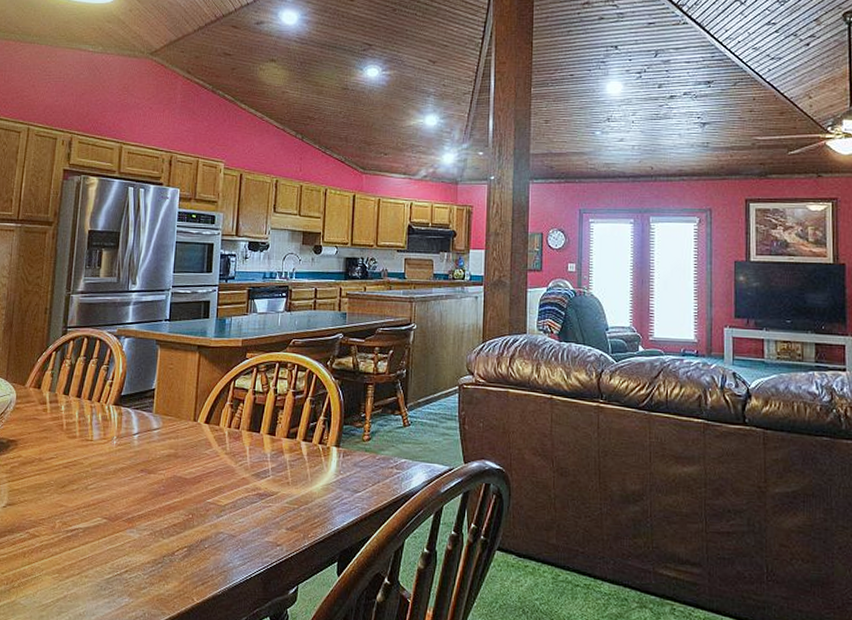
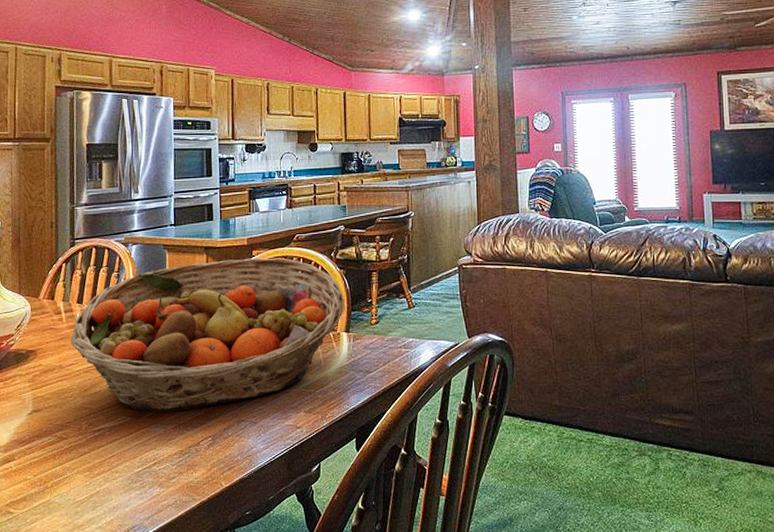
fruit basket: none [53,360,337,518] -> present [70,257,344,412]

